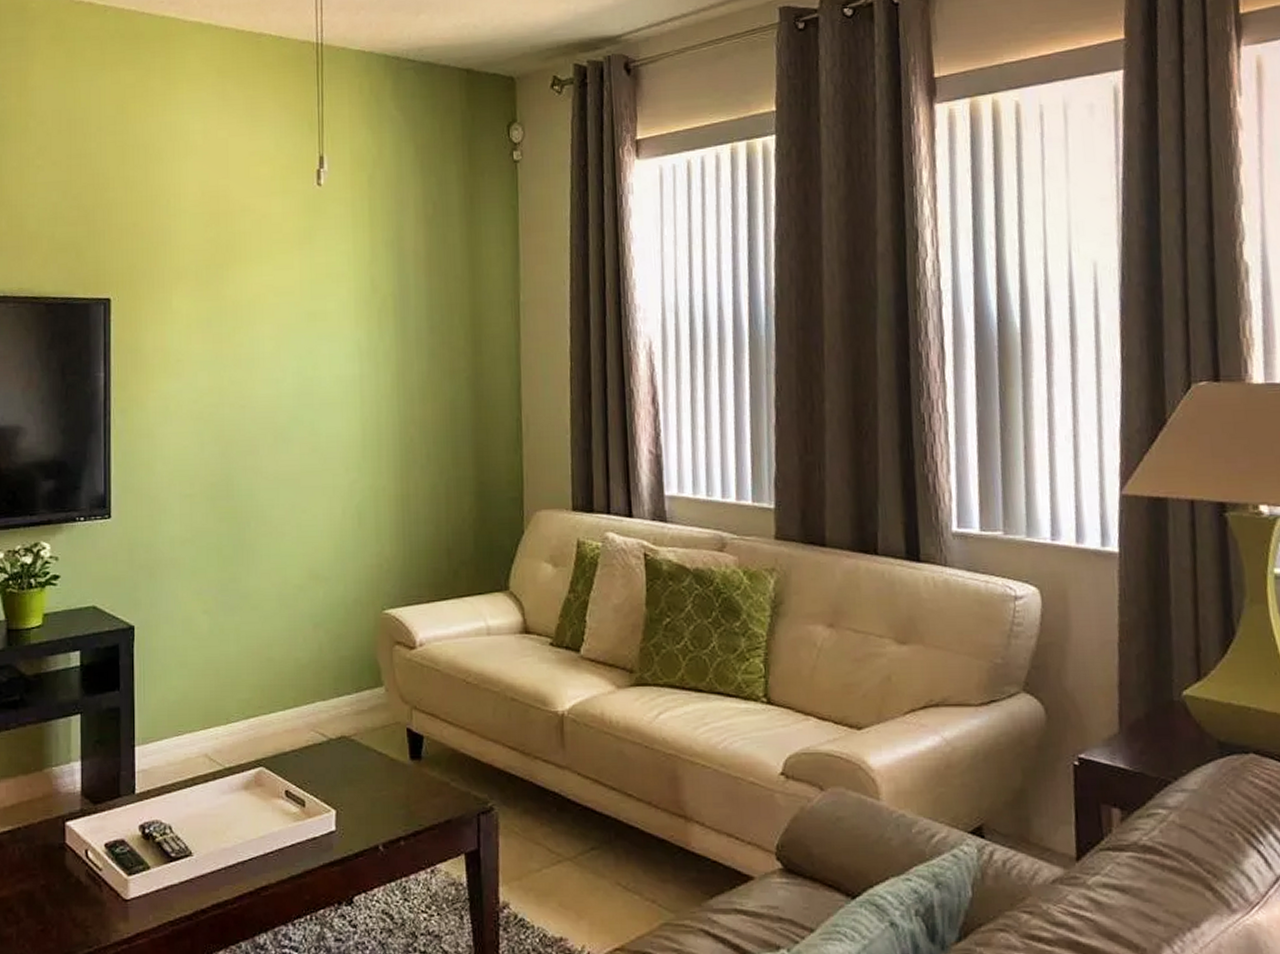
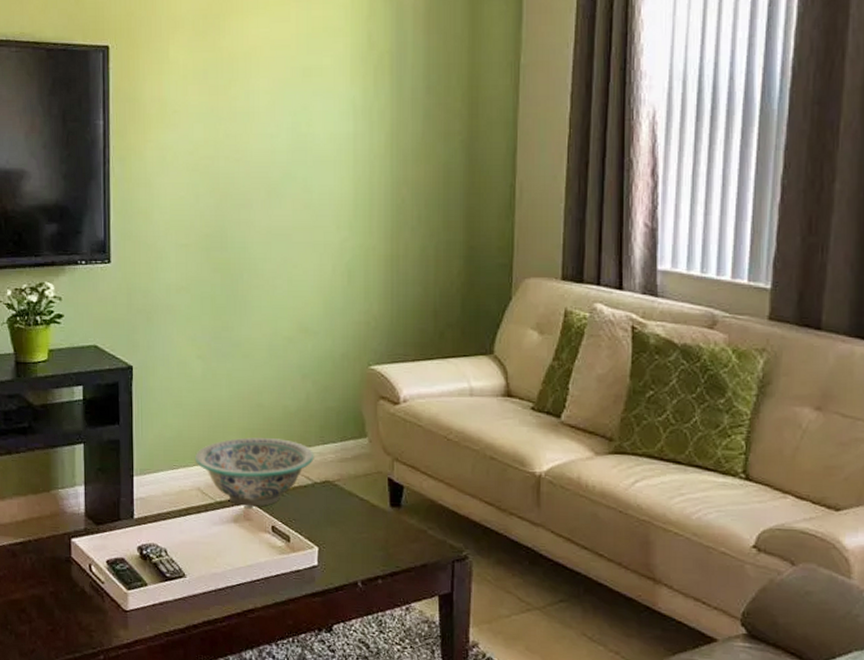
decorative bowl: none [201,694,329,771] -> present [194,437,314,507]

